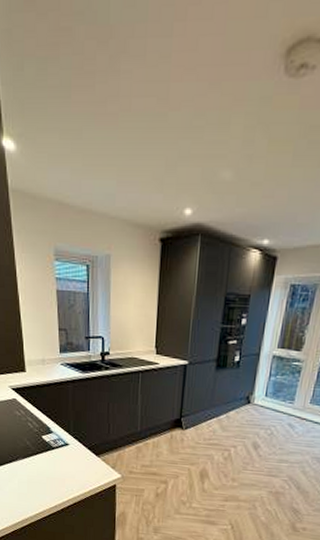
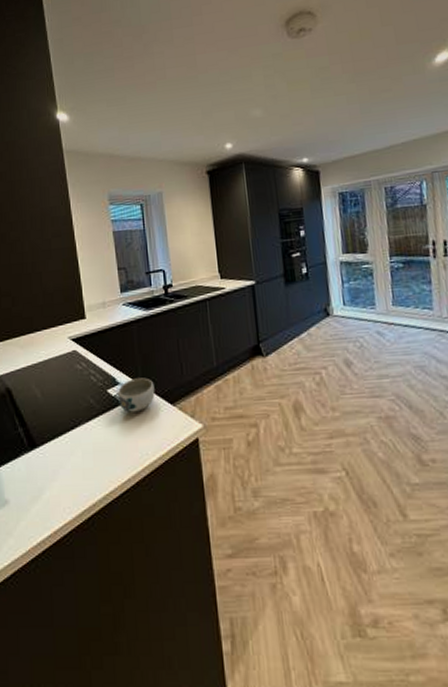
bowl: none [51,430,84,457] -> present [118,377,155,412]

